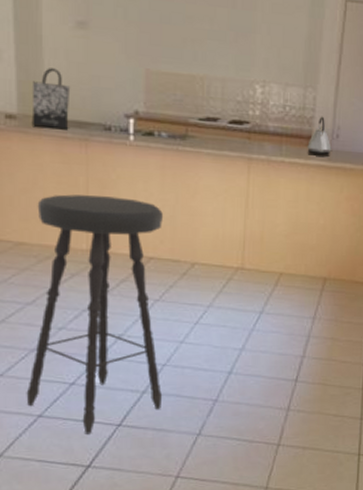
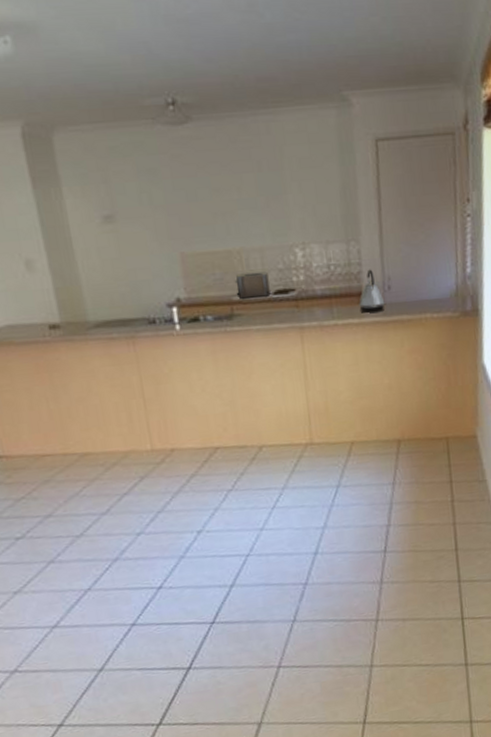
music stool: present [26,194,164,434] -> none [95,390,252,636]
shopping bag: present [31,68,71,130] -> none [69,269,114,333]
toaster: none [193,98,226,126] -> present [234,271,271,300]

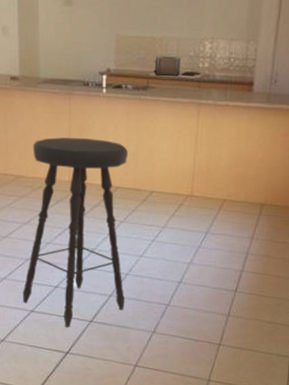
music stool: none [95,390,252,636] -> present [22,137,129,327]
kettle: present [359,269,385,314] -> none [248,65,270,100]

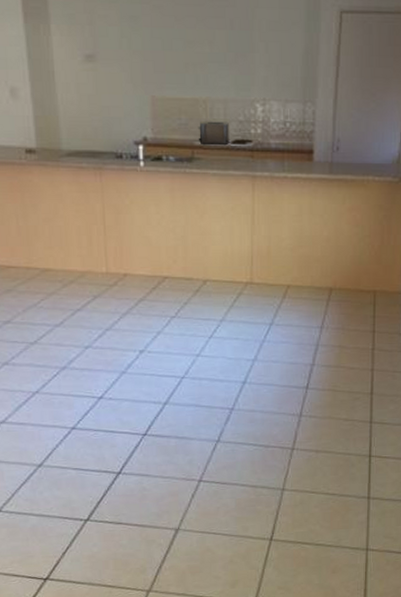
music stool: present [22,137,129,327] -> none [59,221,183,444]

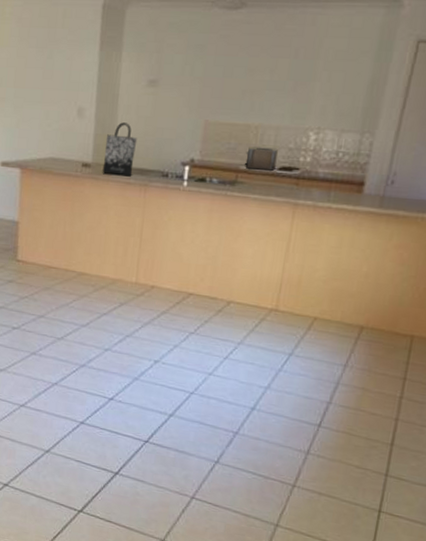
shopping bag: none [47,102,84,160] -> present [102,122,138,177]

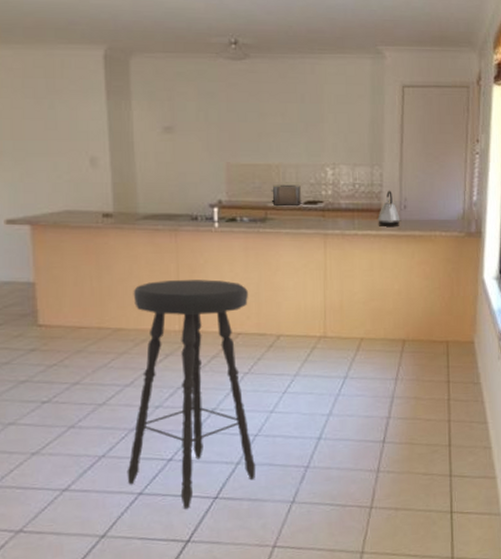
music stool: none [73,233,207,445] -> present [127,279,256,509]
shopping bag: present [102,122,138,177] -> none [125,169,160,223]
kettle: none [357,162,385,204] -> present [378,190,400,228]

